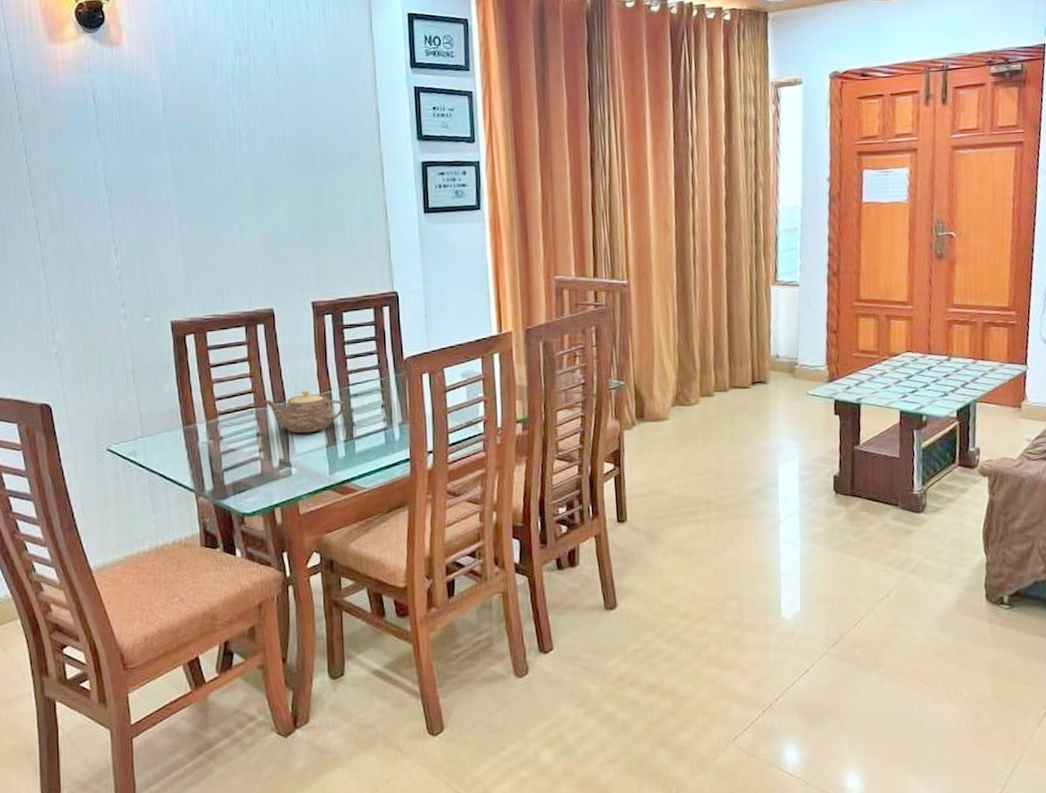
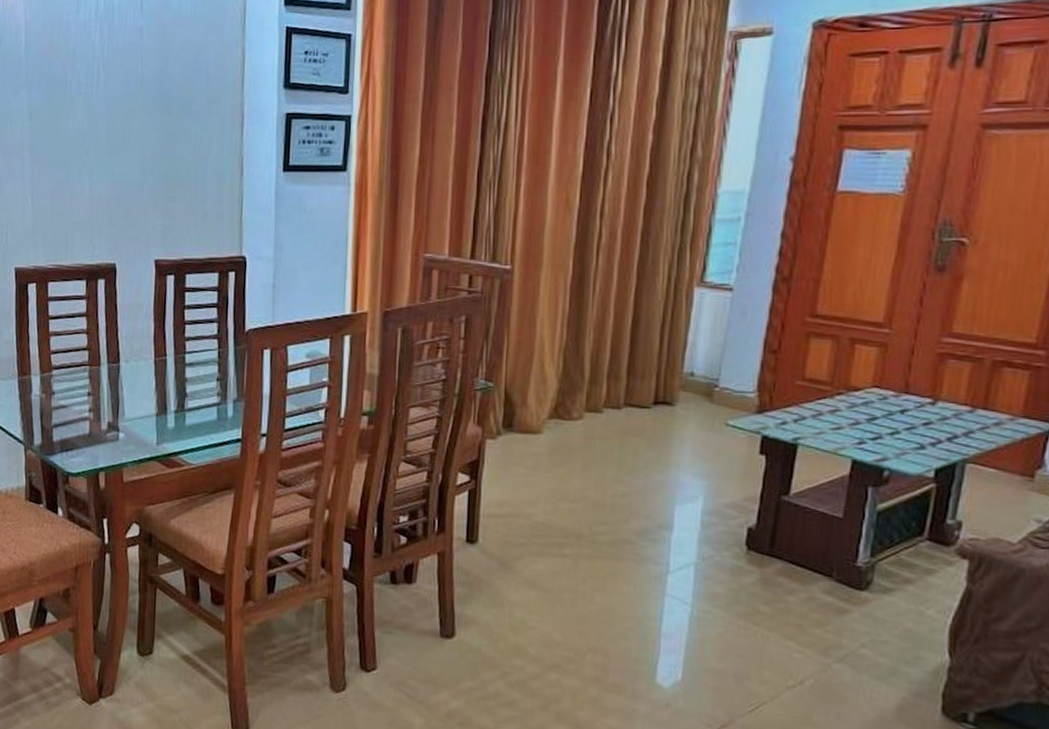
teapot: present [264,389,345,434] -> none [98,352,179,399]

